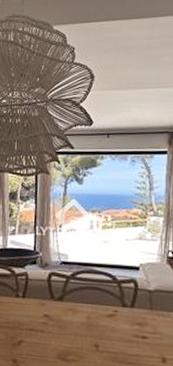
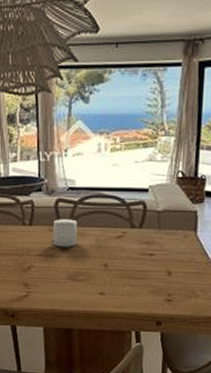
candle: none [45,293,69,323] -> present [54,219,77,247]

